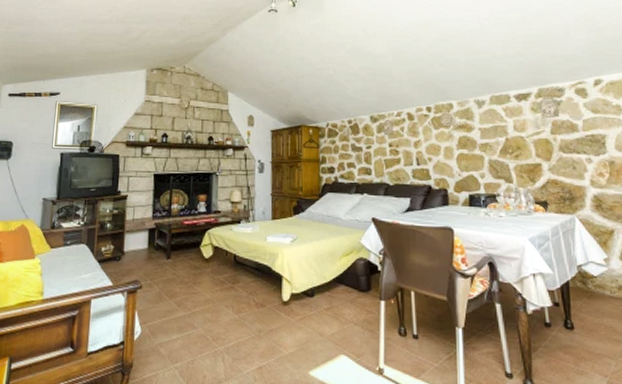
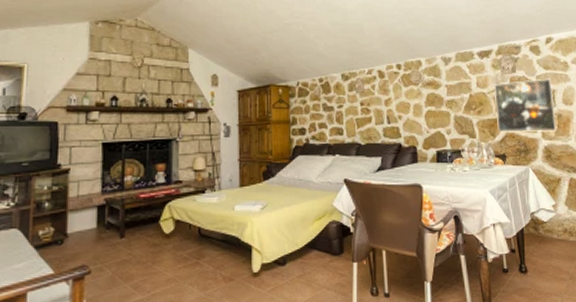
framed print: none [534,122,609,179] -> present [494,78,557,133]

